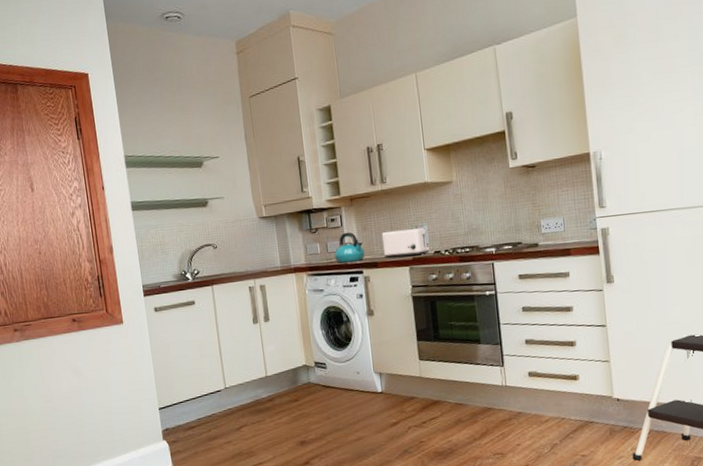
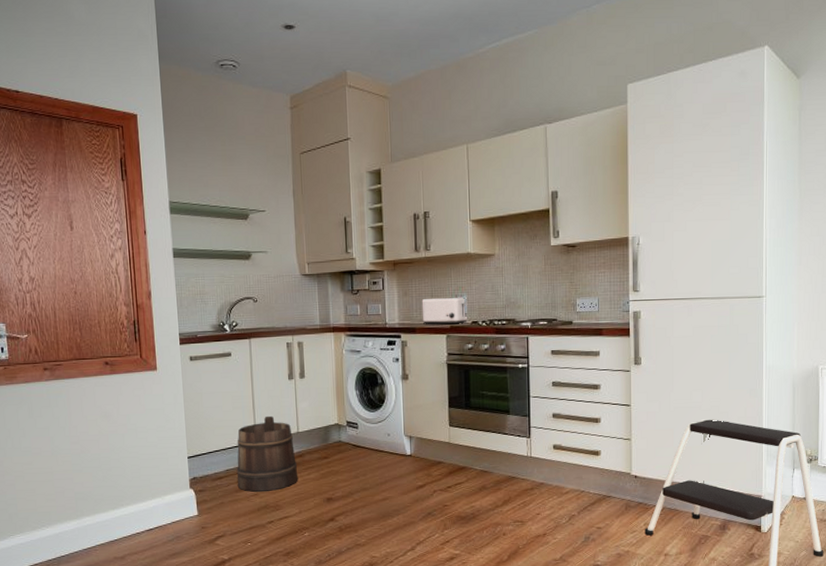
bucket: none [206,361,270,440] -> present [236,415,298,492]
kettle: present [334,232,365,263] -> none [374,296,404,326]

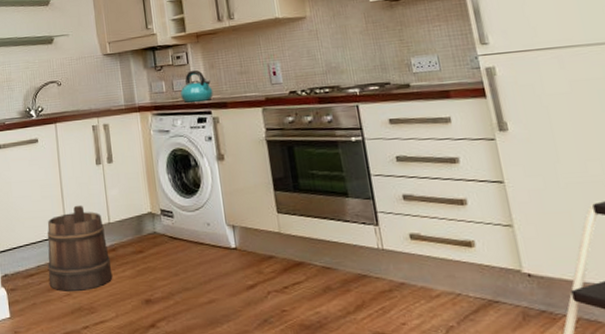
kettle: none [374,296,404,326] -> present [180,69,214,103]
toaster: present [421,298,467,325] -> none [230,66,284,98]

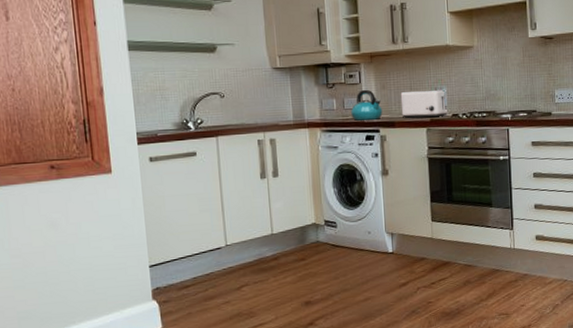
bucket: present [47,205,113,291] -> none [204,217,274,300]
toaster: none [230,66,284,98] -> present [400,90,448,118]

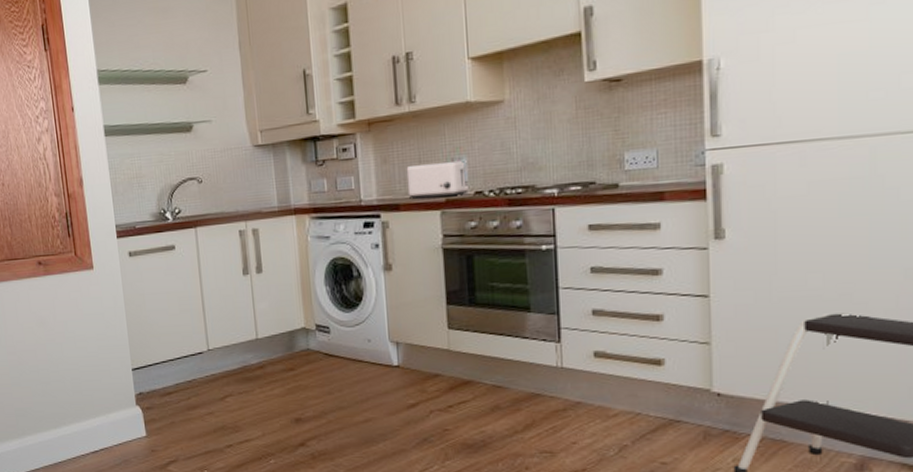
kettle: present [351,89,383,121] -> none [345,165,384,204]

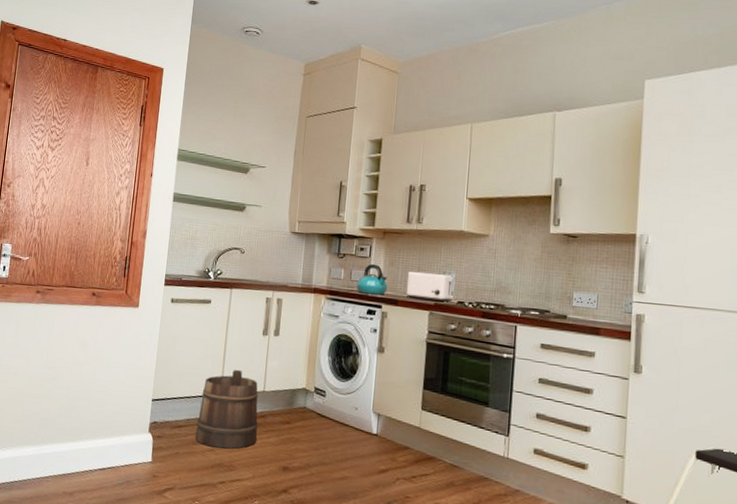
bucket: none [186,319,260,410] -> present [195,369,259,449]
kettle: none [345,165,384,204] -> present [357,263,388,295]

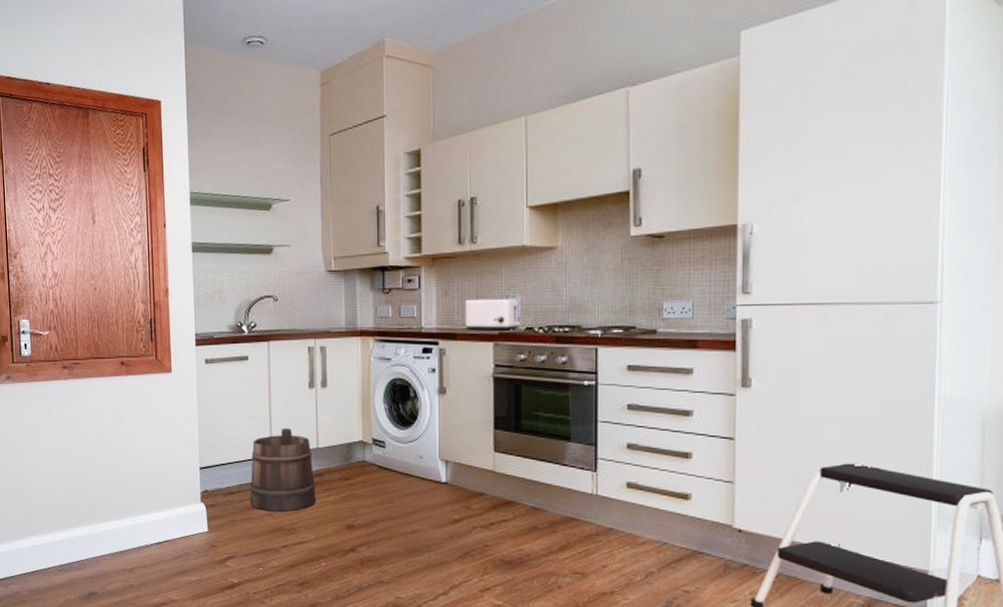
kettle: present [357,263,388,295] -> none [408,295,443,330]

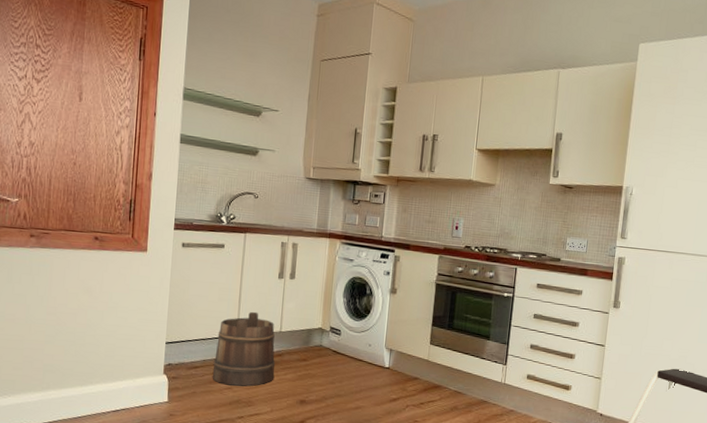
toaster: present [464,299,520,331] -> none [417,218,463,247]

